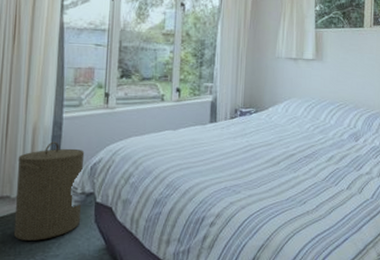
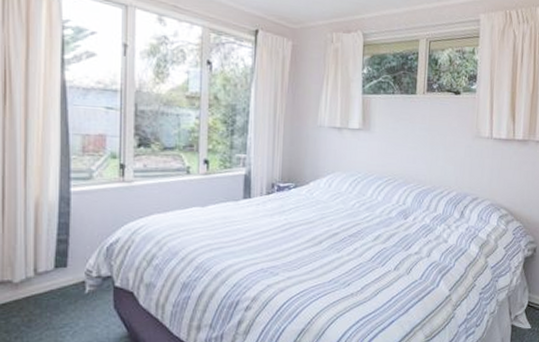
laundry hamper: present [13,141,85,241] -> none [19,219,99,329]

